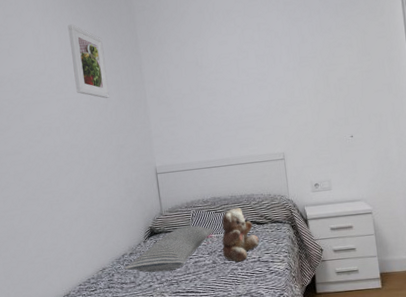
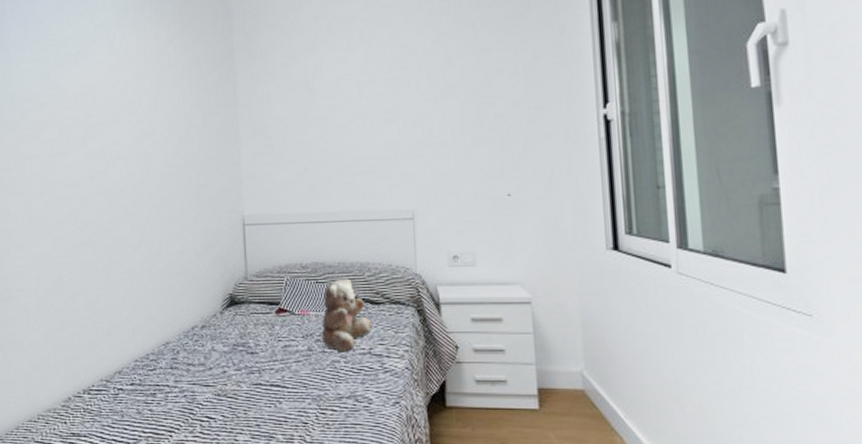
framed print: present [67,24,110,98] -> none [149,27,194,123]
pillow: present [124,225,215,273] -> none [193,297,314,354]

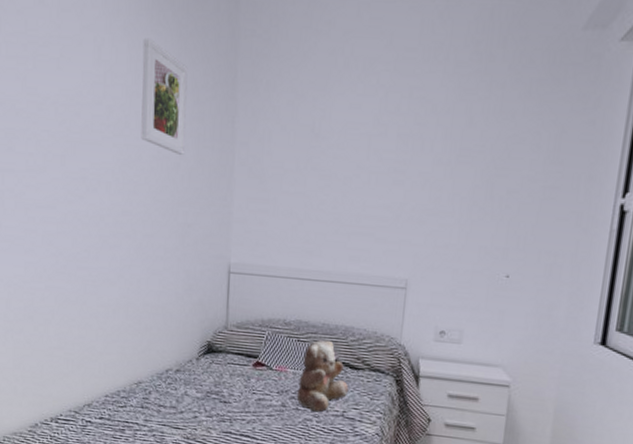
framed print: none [149,27,194,123] -> present [141,37,188,155]

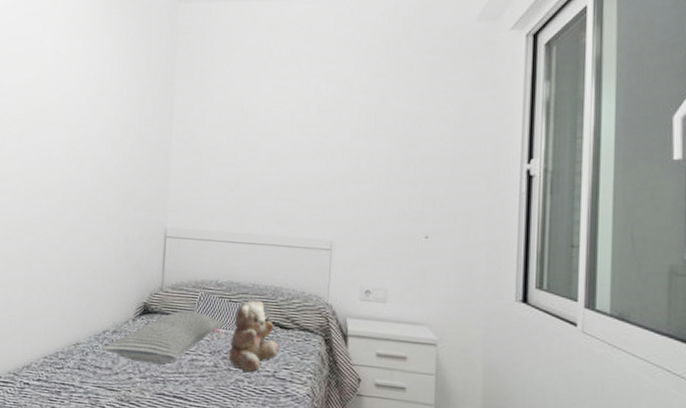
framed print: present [141,37,188,155] -> none [90,36,133,132]
pillow: none [166,350,293,404] -> present [102,310,225,365]

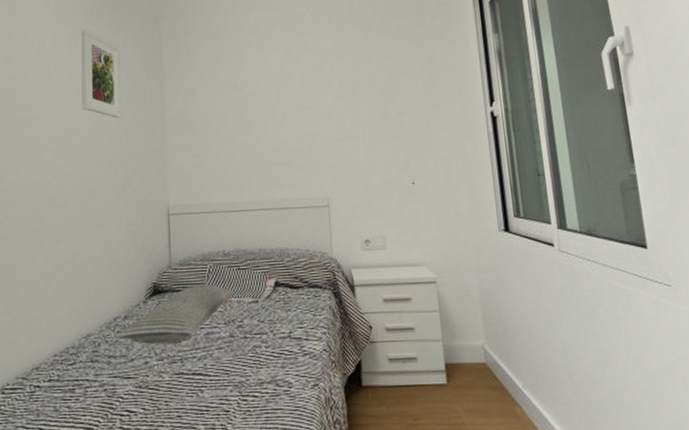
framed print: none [90,36,133,132] -> present [81,28,122,118]
teddy bear: present [228,300,280,373] -> none [243,264,292,338]

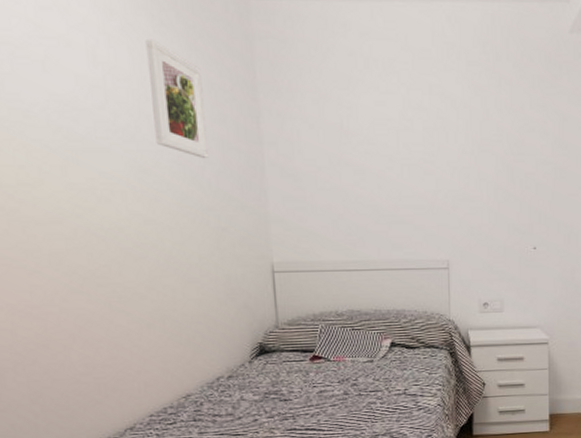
pillow: present [115,284,236,344] -> none [219,344,350,403]

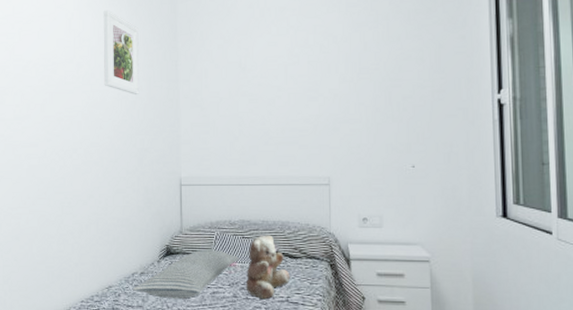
pillow: none [219,344,350,403] -> present [133,249,240,299]
teddy bear: none [357,325,408,395] -> present [245,235,291,300]

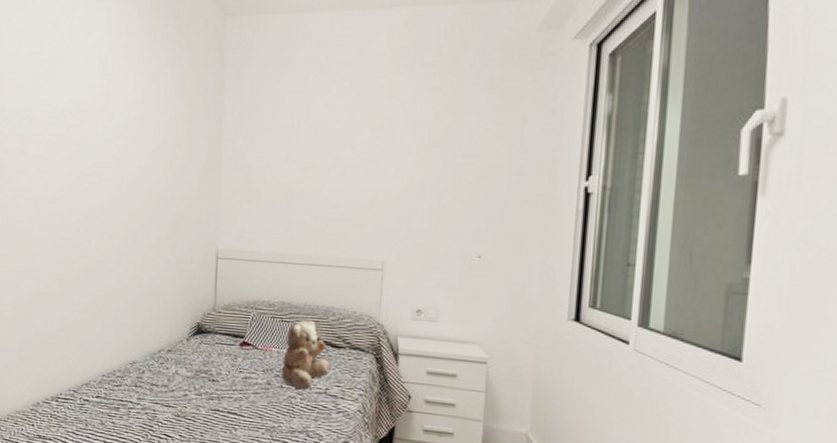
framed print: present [103,9,140,94] -> none [138,53,181,153]
pillow: present [133,249,240,299] -> none [158,330,277,382]

